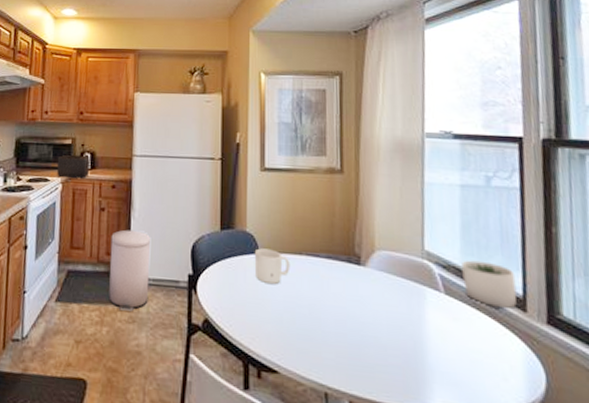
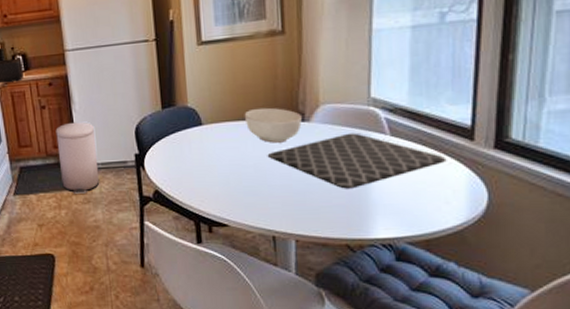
mug: present [254,248,291,284] -> none [197,119,234,151]
bowl: none [301,243,358,285] -> present [244,107,302,143]
placemat: none [324,284,502,348] -> present [268,132,447,189]
planter: present [462,260,517,308] -> none [409,99,466,140]

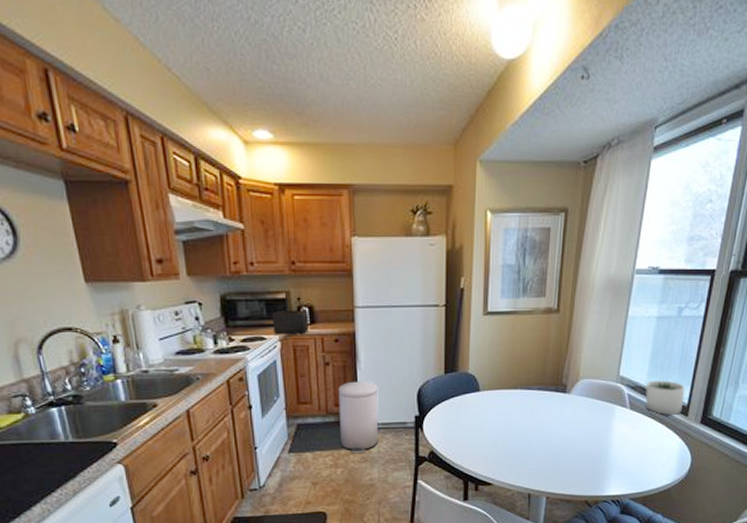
bowl: present [244,107,302,143] -> none [516,378,564,411]
placemat: present [268,132,447,189] -> none [533,405,667,453]
planter: none [409,99,466,140] -> present [645,380,685,415]

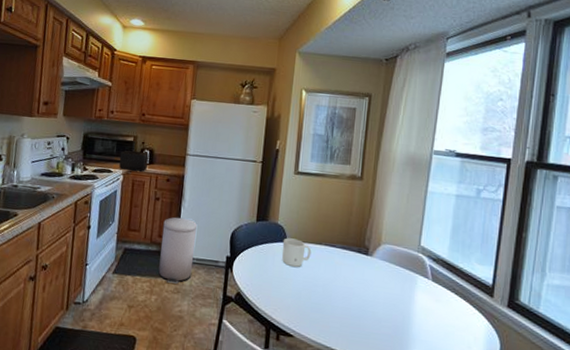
mug: none [475,387,507,416] -> present [281,238,312,267]
planter: present [645,380,685,415] -> none [447,255,489,294]

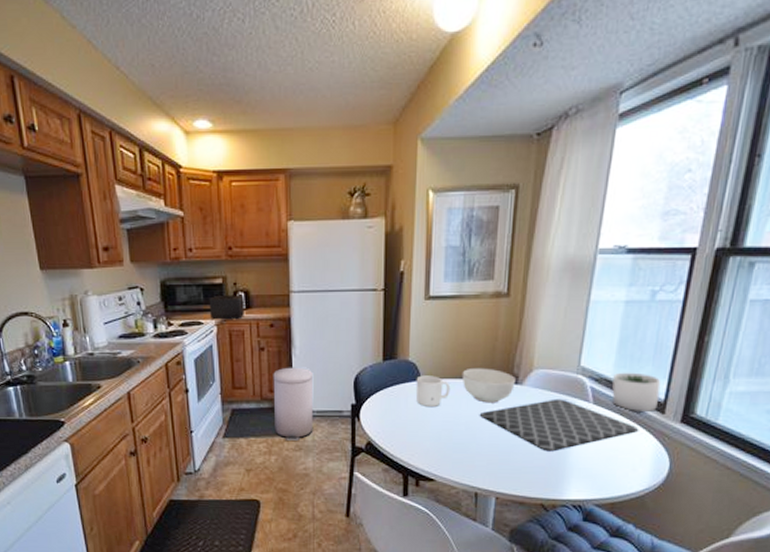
bowl: none [321,236,366,270] -> present [462,367,515,403]
placemat: none [336,272,472,321] -> present [480,398,639,452]
planter: none [447,255,489,294] -> present [612,372,661,411]

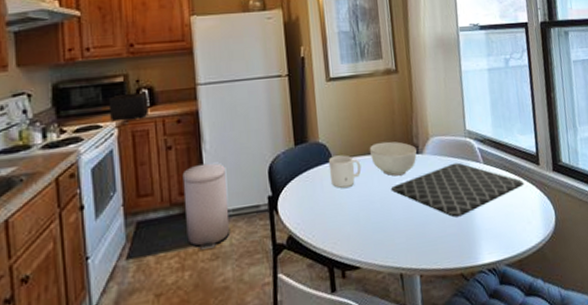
planter: present [612,372,661,411] -> none [493,130,533,166]

